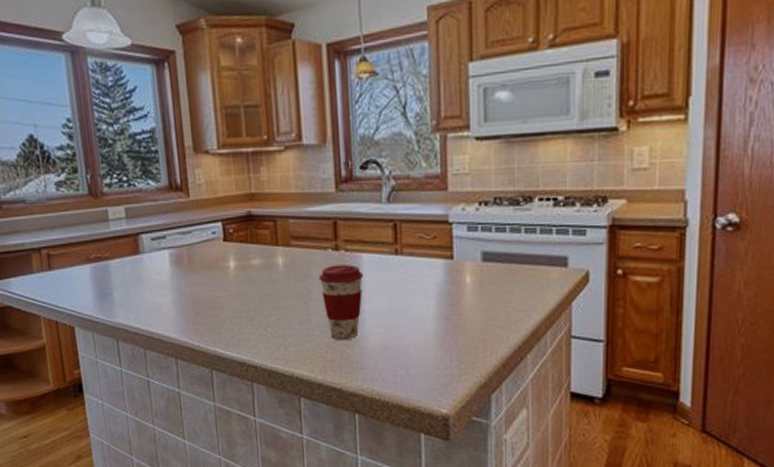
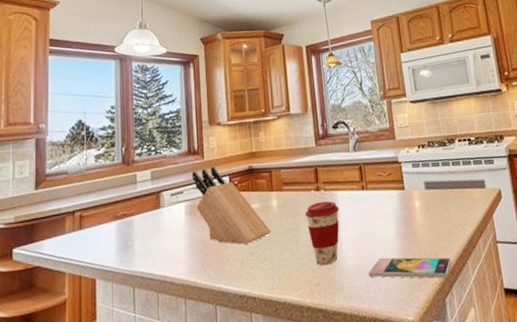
knife block: none [175,208,276,306] -> present [191,166,271,245]
smartphone: none [395,339,506,372] -> present [368,257,452,279]

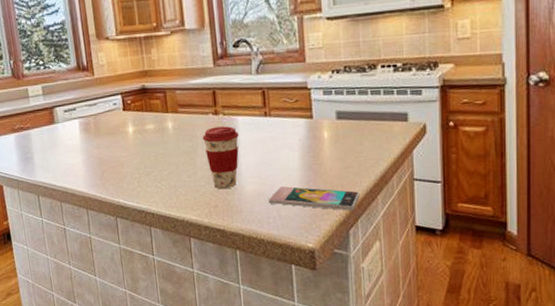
knife block: present [191,166,271,245] -> none [83,84,168,164]

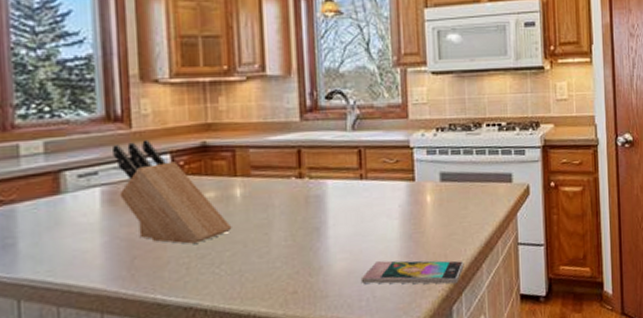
knife block: none [83,84,168,164] -> present [111,139,232,244]
coffee cup: present [202,126,239,190] -> none [280,191,328,271]

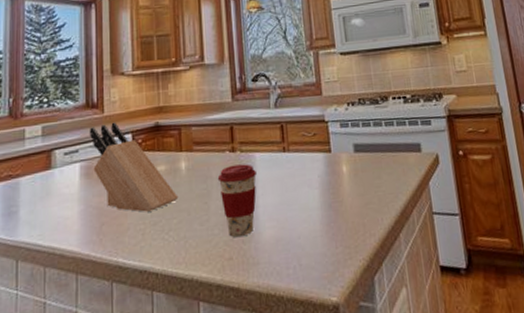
coffee cup: none [280,191,328,271] -> present [217,164,256,238]
smartphone: present [360,260,464,285] -> none [287,229,382,254]

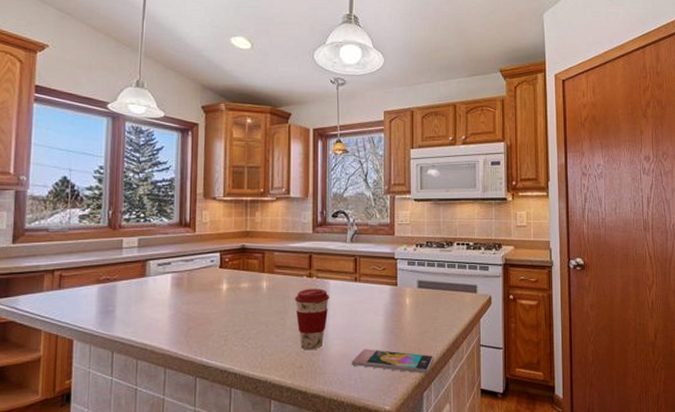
knife block: present [89,122,179,212] -> none [181,241,259,321]
smartphone: none [287,229,382,254] -> present [351,348,434,374]

